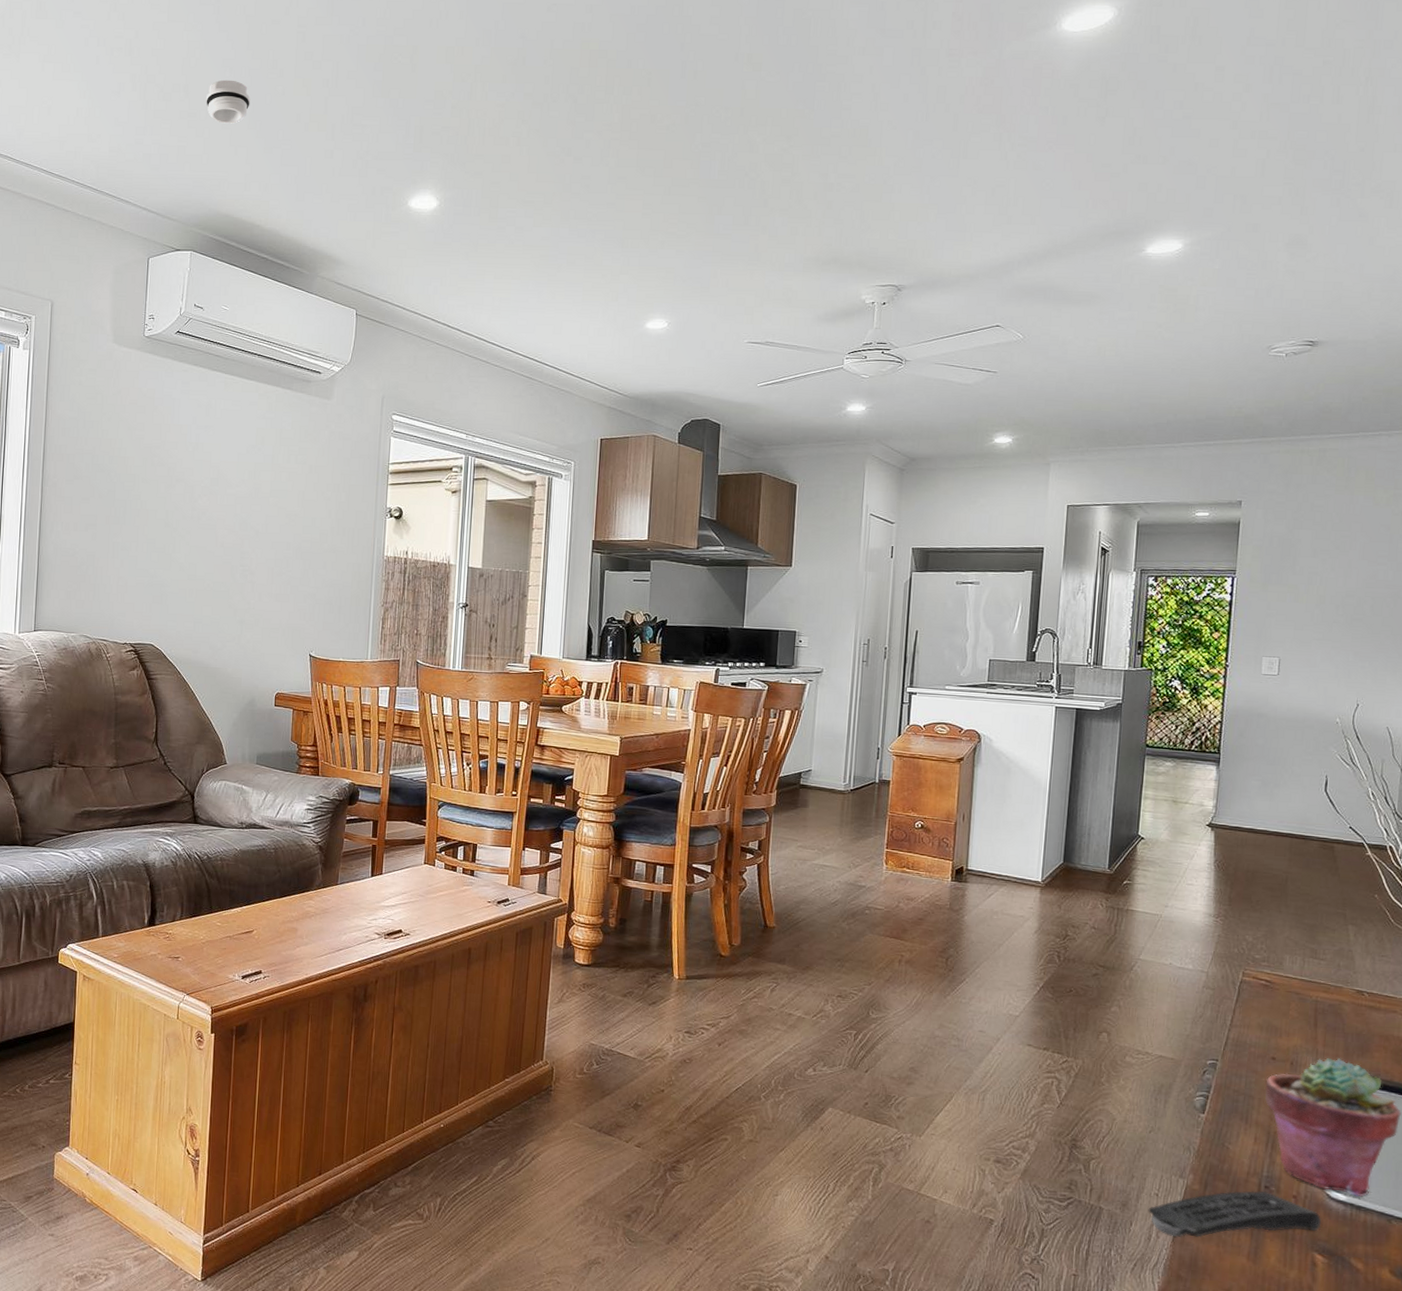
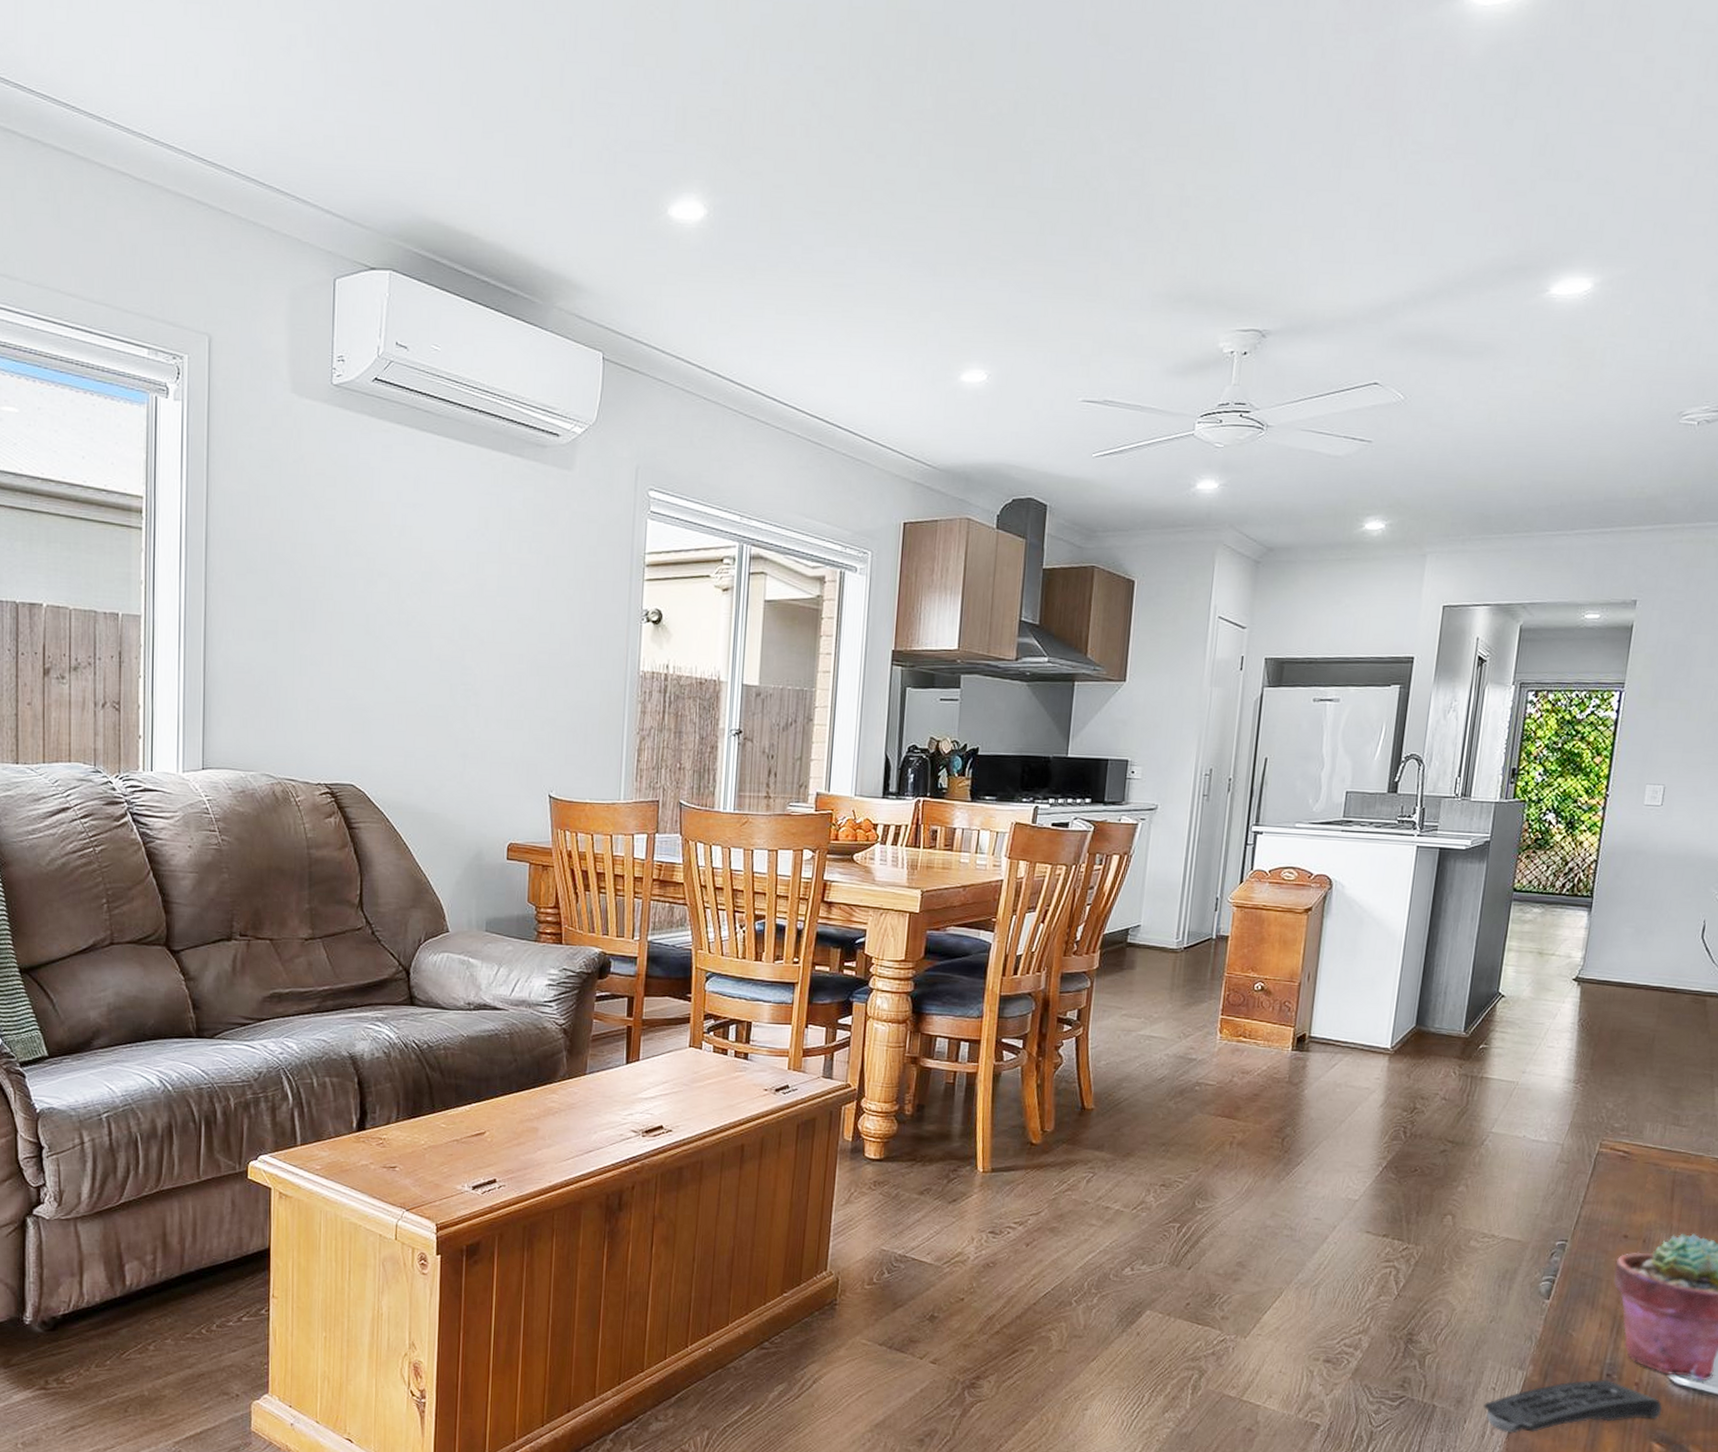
smoke detector: present [206,80,251,124] -> none [405,35,464,97]

